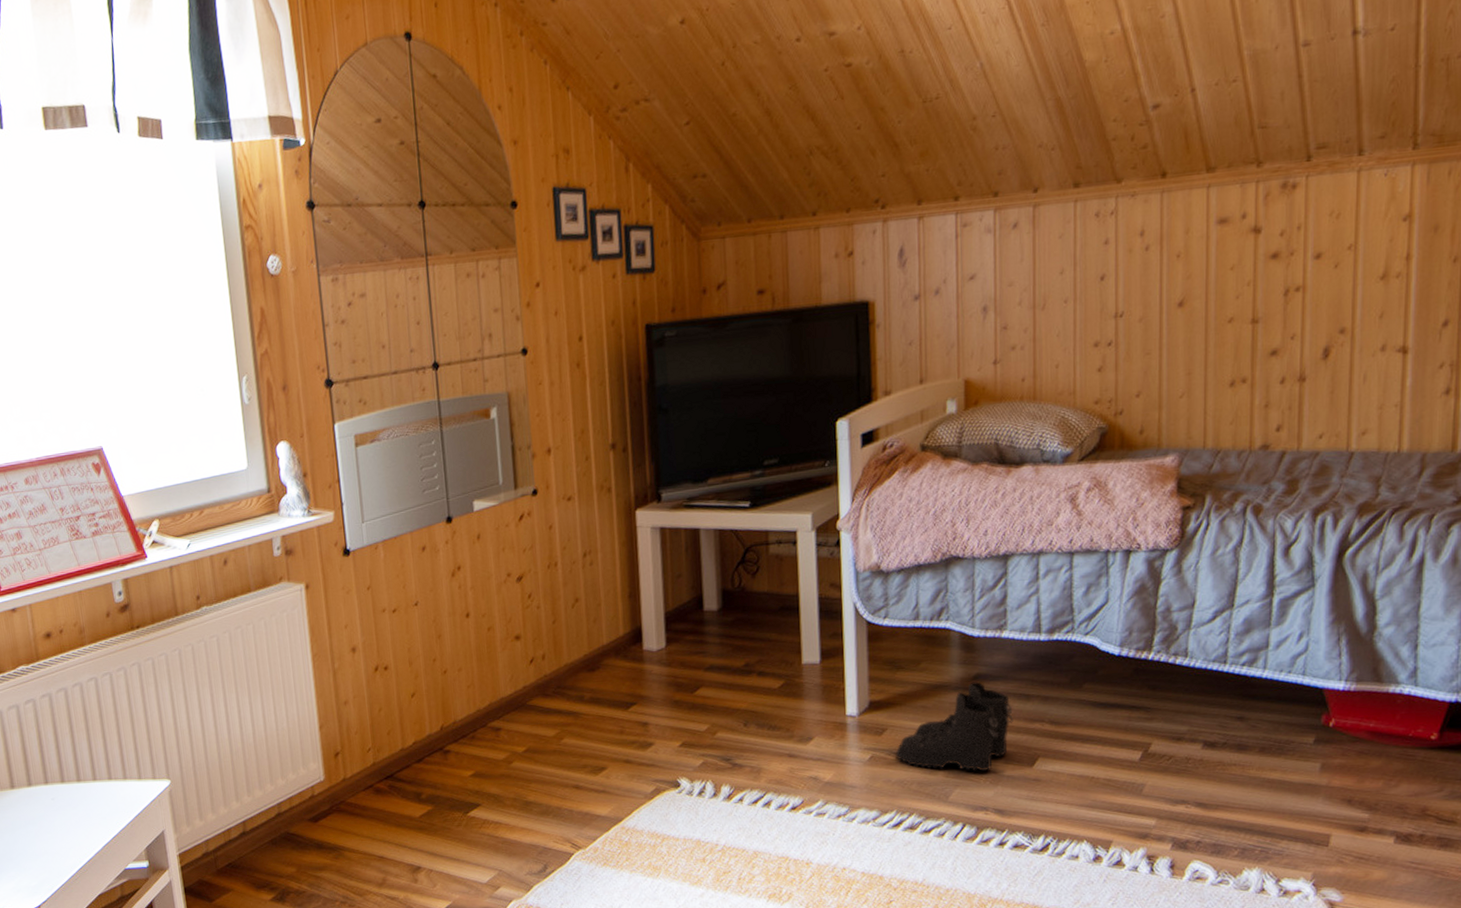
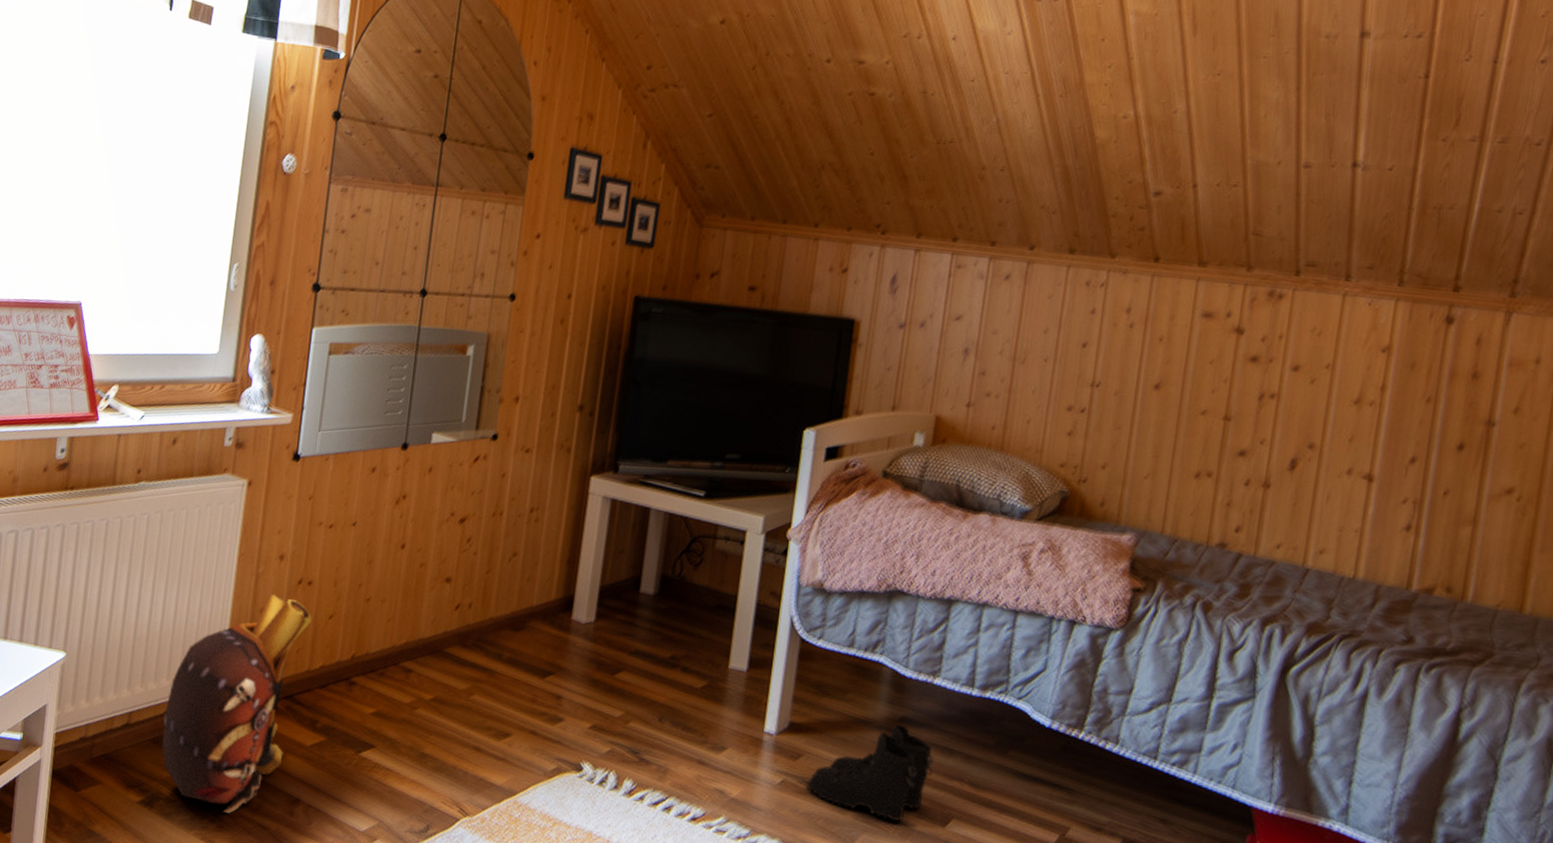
backpack: none [275,686,396,892] -> present [161,594,312,813]

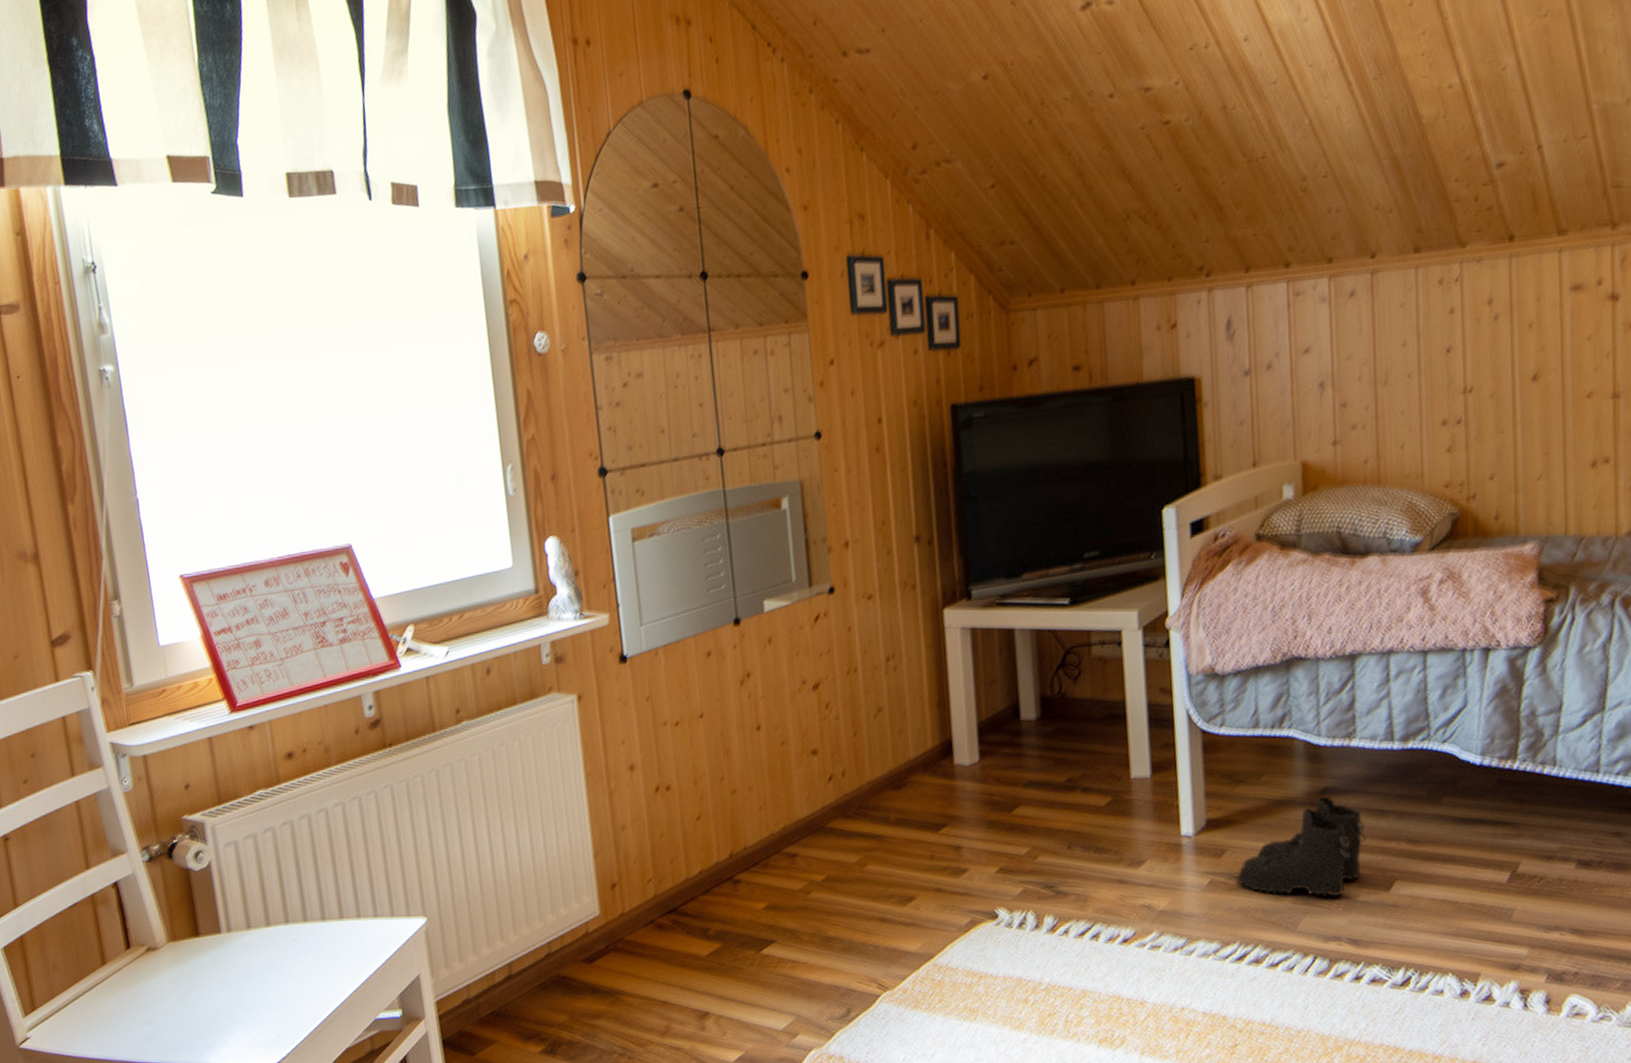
backpack: present [161,594,312,813] -> none [545,808,681,1043]

